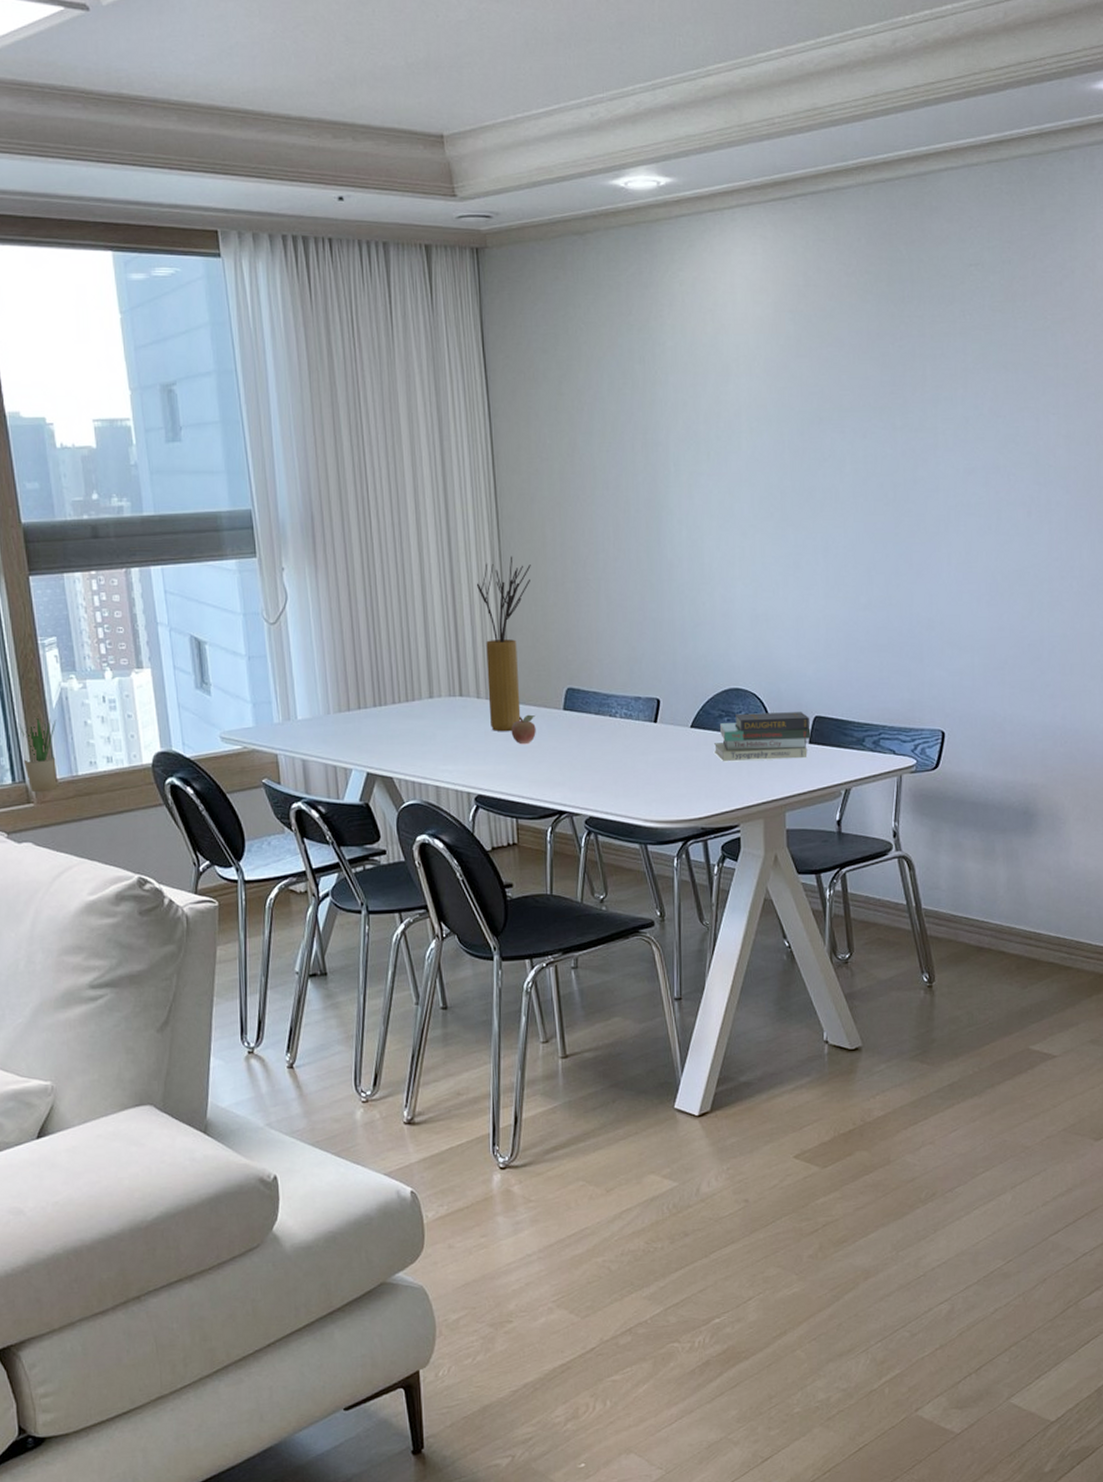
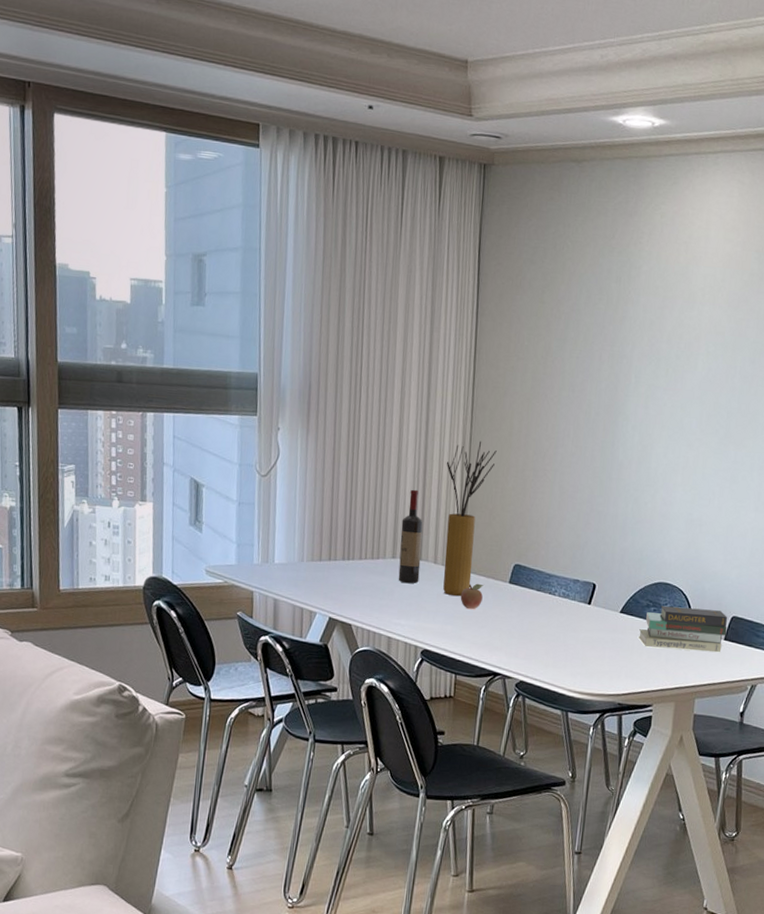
potted plant: present [18,716,57,793] -> none [32,532,66,600]
wine bottle: none [435,618,463,725] -> present [398,489,423,584]

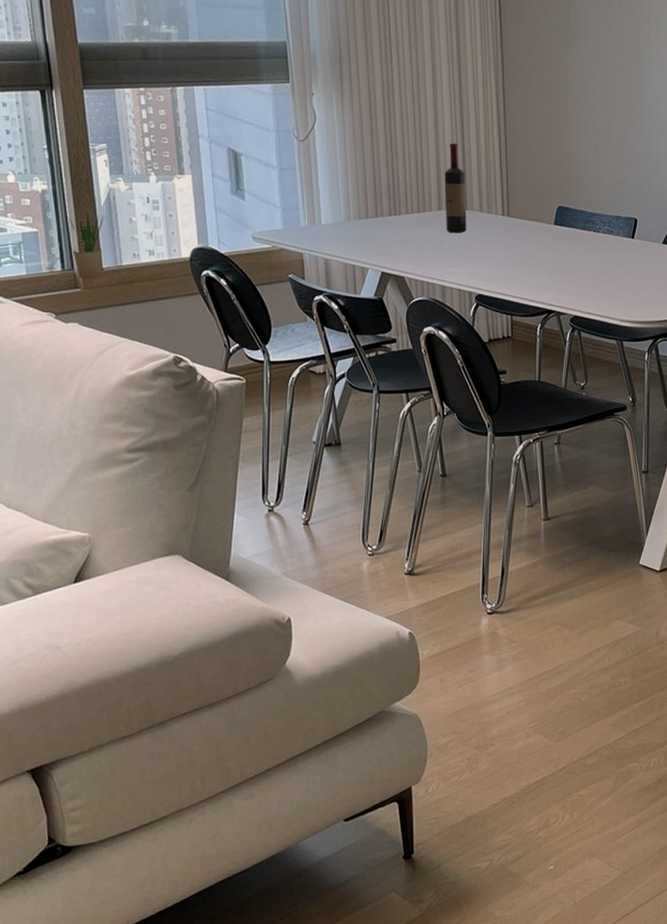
potted plant: none [32,532,66,600] -> present [69,212,104,279]
vase: present [443,441,497,596] -> none [483,92,530,241]
fruit: present [460,583,484,610] -> none [508,227,530,253]

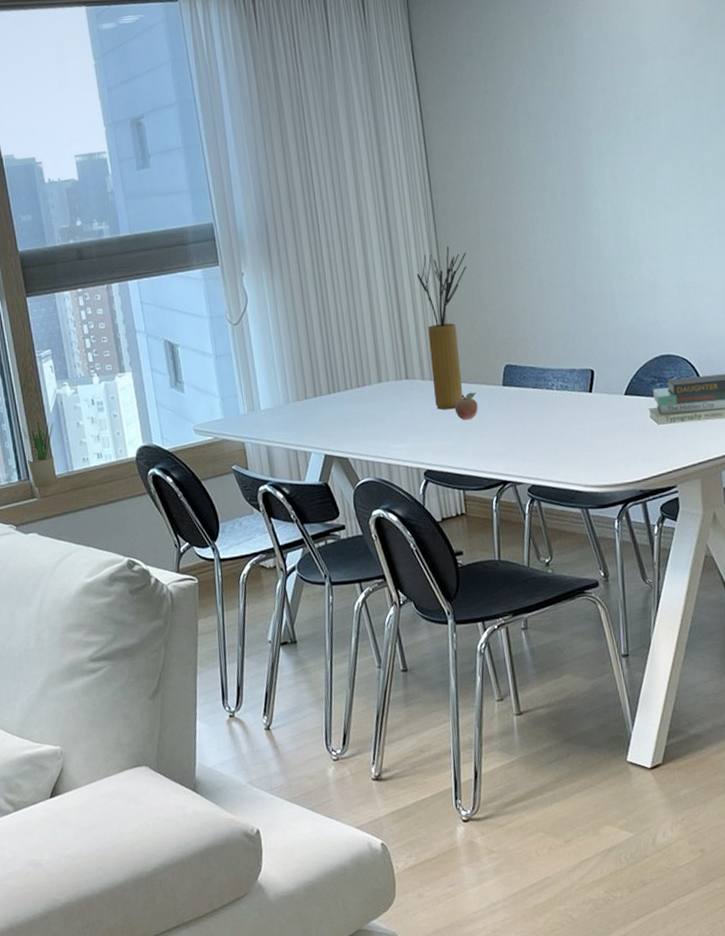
wine bottle: present [444,143,467,233] -> none [381,308,410,406]
vase: none [483,92,530,241] -> present [417,246,466,410]
fruit: none [508,227,530,253] -> present [454,392,478,421]

